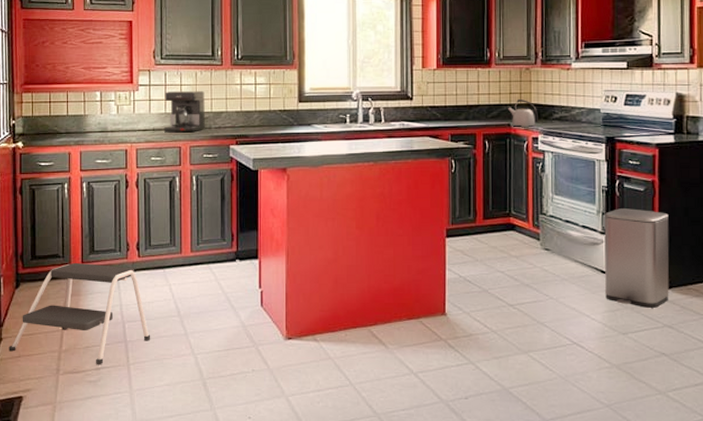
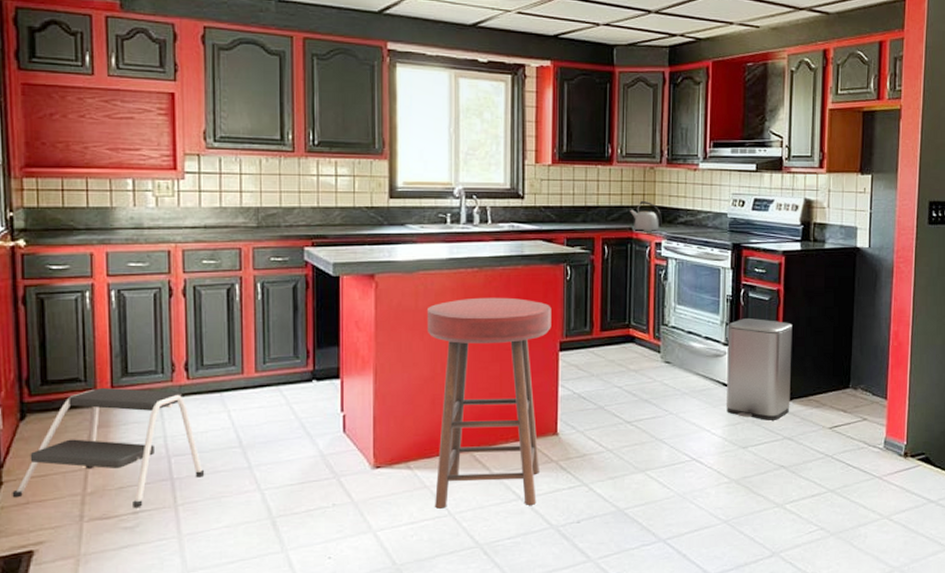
coffee maker: present [163,90,206,133] -> none [218,180,274,231]
bar stool: none [330,188,439,380] -> present [426,297,551,509]

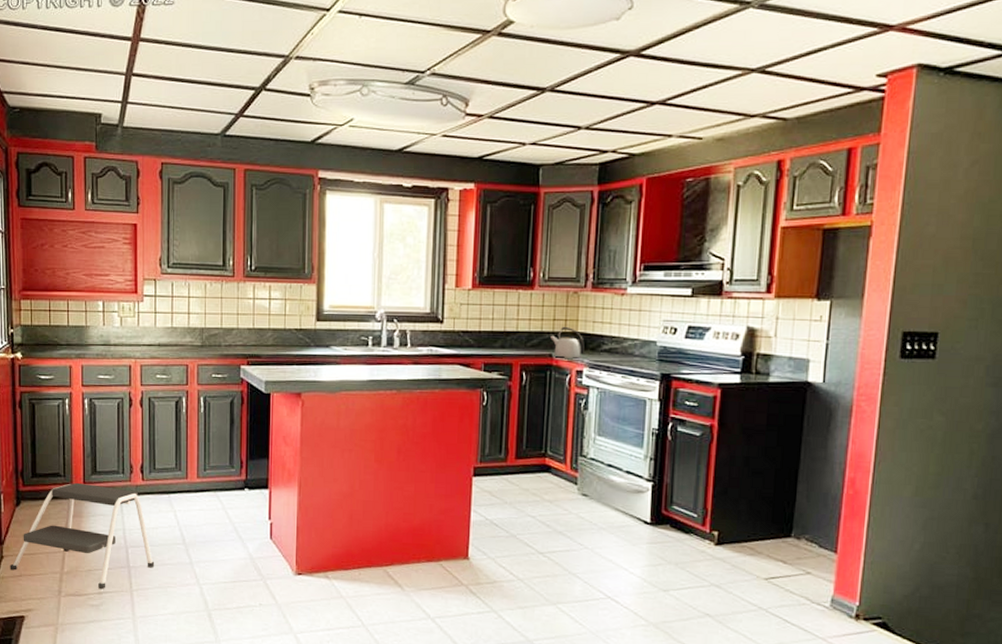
bar stool: present [426,297,551,509] -> none [347,419,467,626]
pedal bin: present [727,318,792,420] -> none [647,454,726,565]

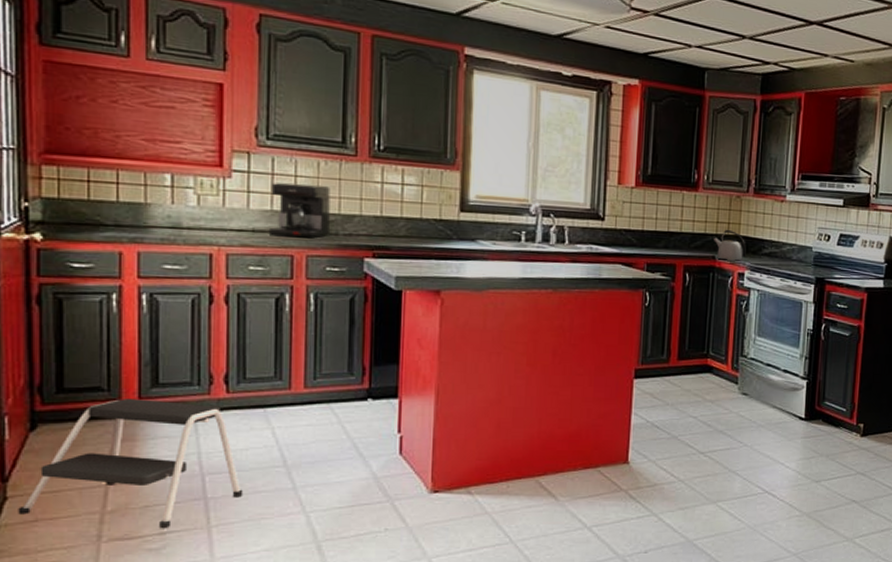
coffee maker: none [169,303,215,350] -> present [268,182,331,239]

